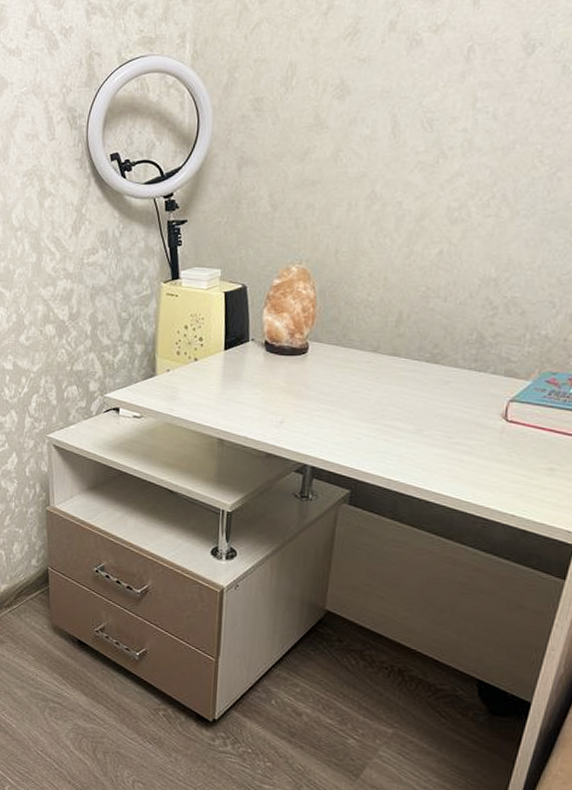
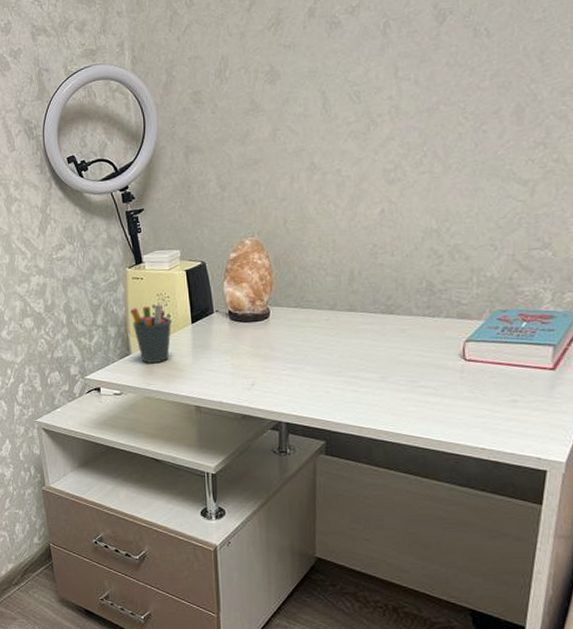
pen holder: none [161,325,203,388] -> present [131,303,171,363]

